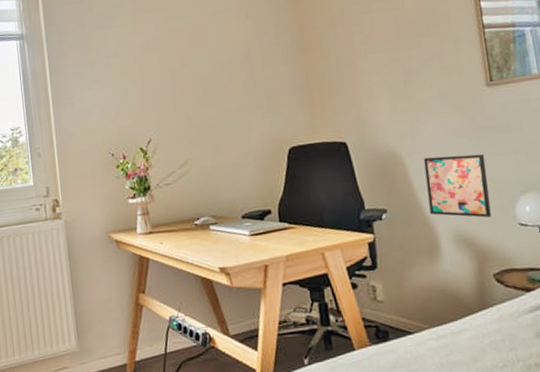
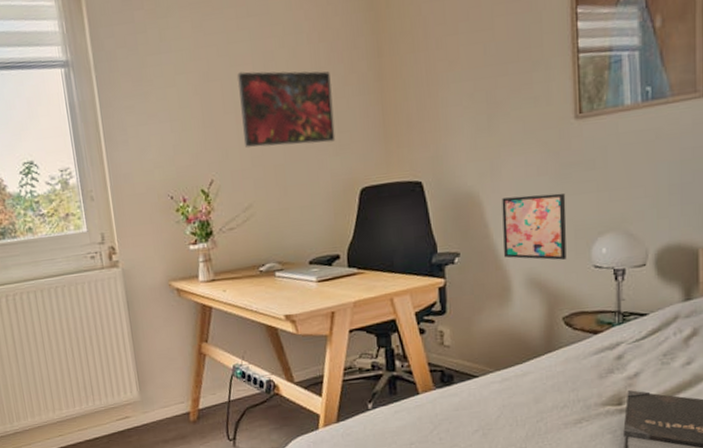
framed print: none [174,43,264,111] -> present [238,71,336,148]

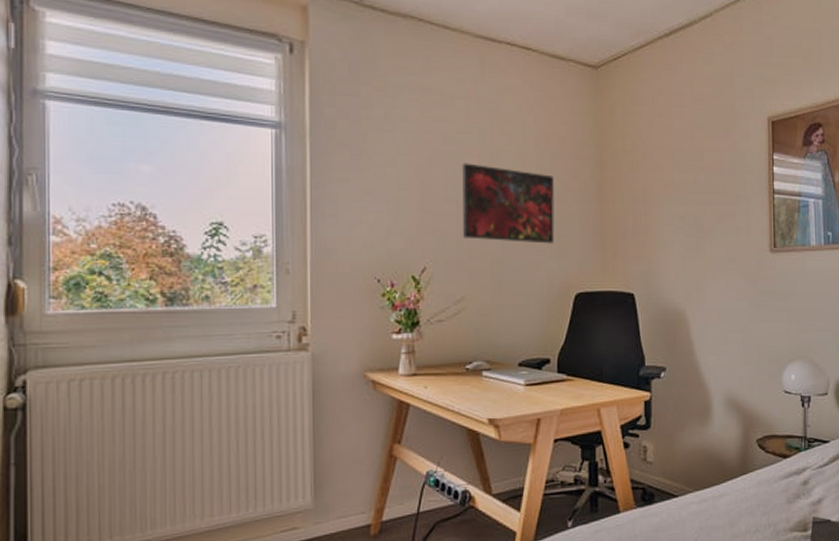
wall art: present [502,193,567,260] -> none [706,318,762,383]

